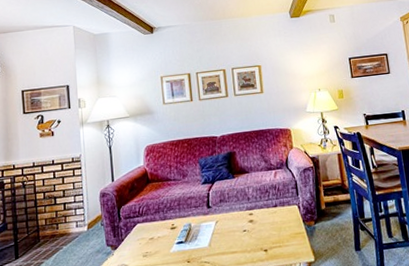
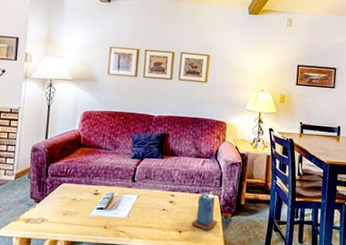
candle: none [275,202,302,244] -> present [191,191,218,231]

